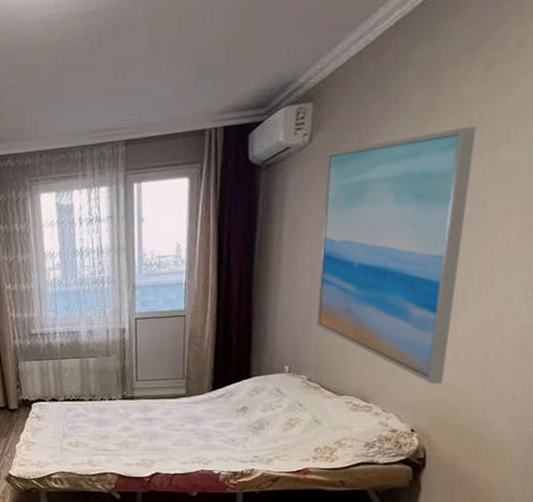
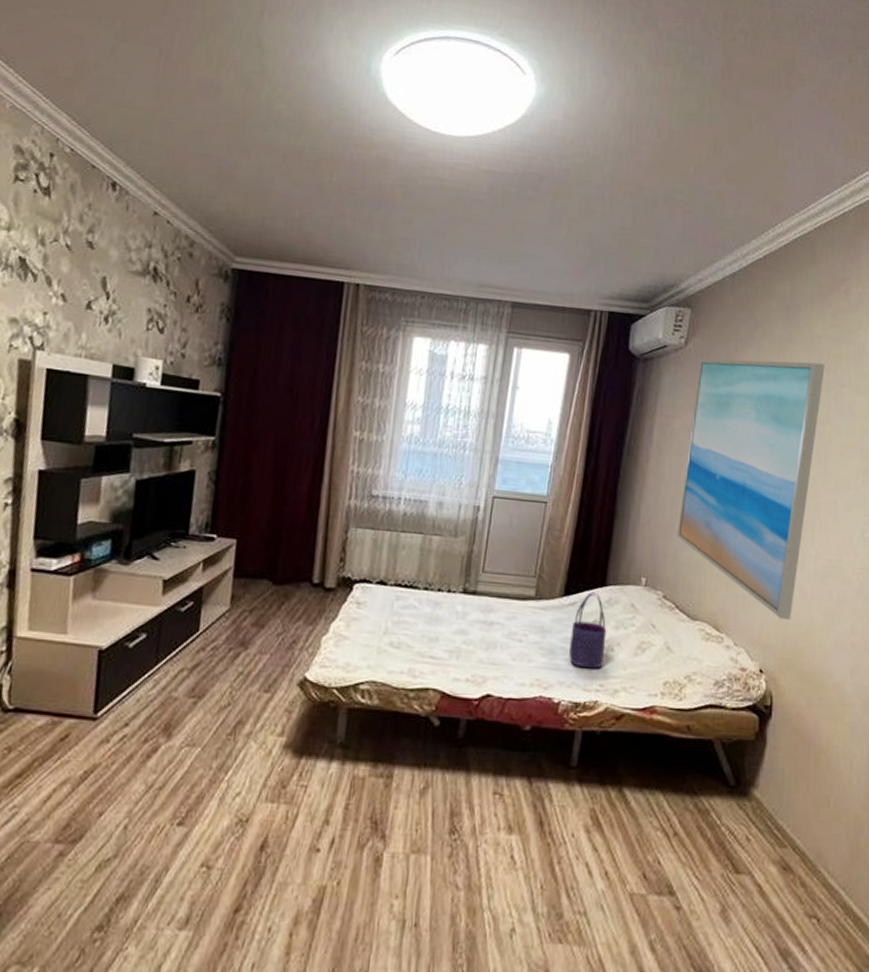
tote bag: none [222,384,256,445] -> present [569,591,607,669]

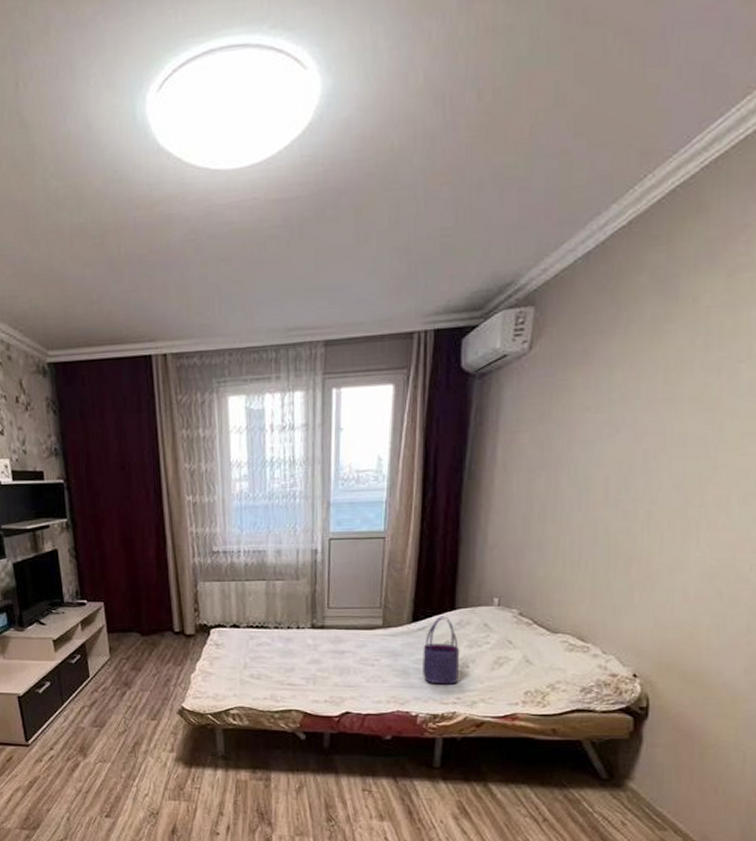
wall art: present [677,358,825,621] -> none [531,339,715,625]

